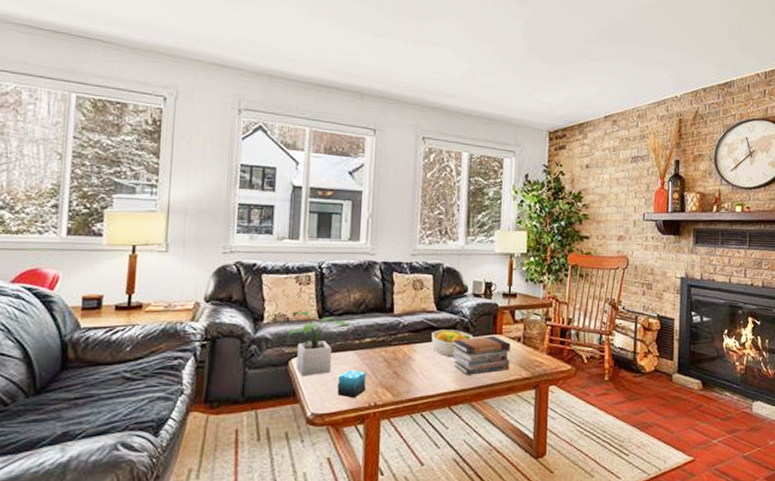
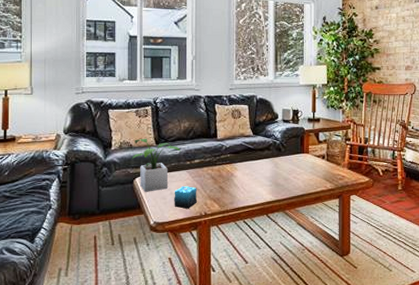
fruit bowl: present [431,330,474,358] -> none [250,151,285,174]
book stack: present [452,336,511,375] -> none [267,155,316,188]

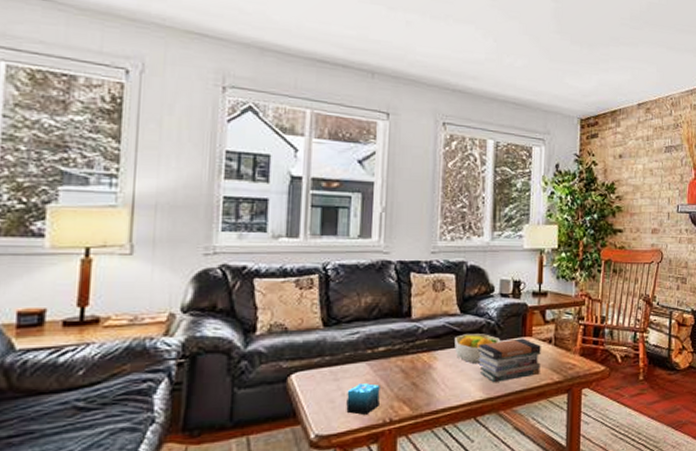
potted plant: present [131,138,181,192] -> none [285,318,359,394]
fruit bowl: none [250,151,285,174] -> present [454,334,501,365]
book stack: none [267,155,316,188] -> present [477,338,541,382]

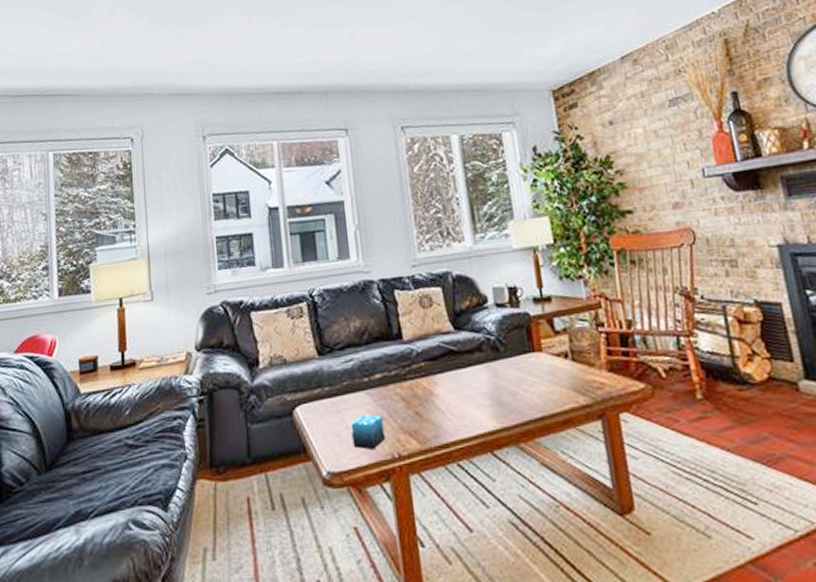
fruit bowl: present [454,334,501,365] -> none [453,352,506,388]
book stack: present [477,338,541,382] -> none [480,354,561,409]

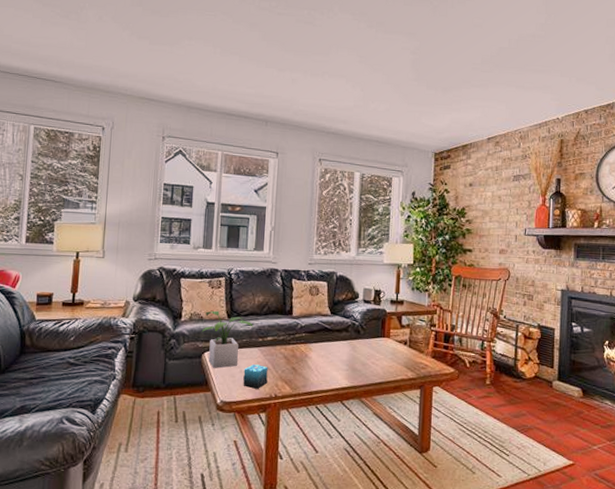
potted plant: none [287,348,354,428] -> present [201,310,253,368]

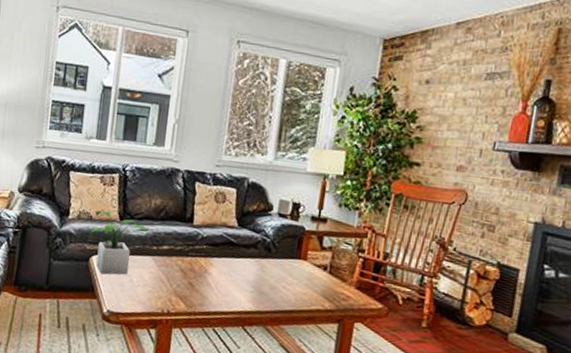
candle: present [243,364,268,389] -> none [132,274,162,302]

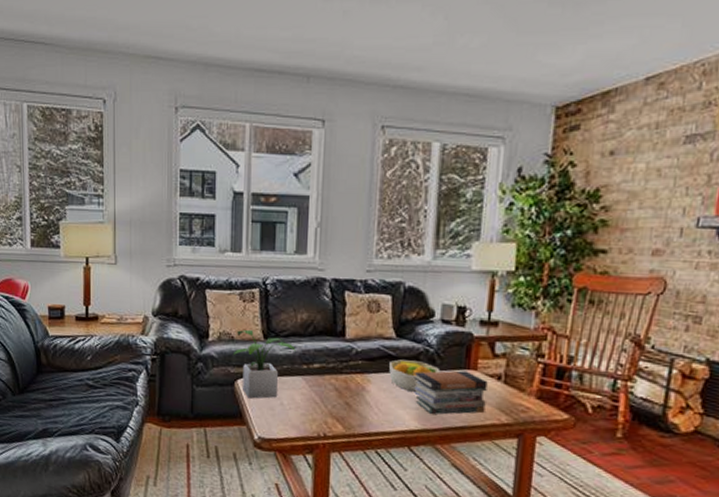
fruit bowl: none [230,246,275,278] -> present [389,359,441,393]
book stack: none [250,258,315,300] -> present [413,370,488,415]

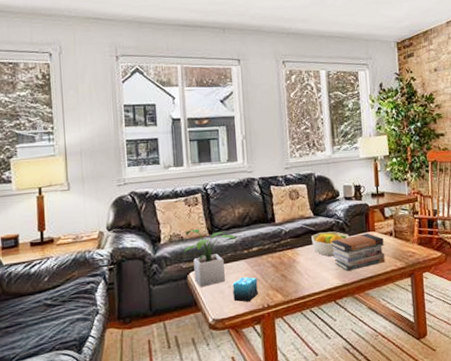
candle: none [284,396,316,426] -> present [232,277,259,302]

